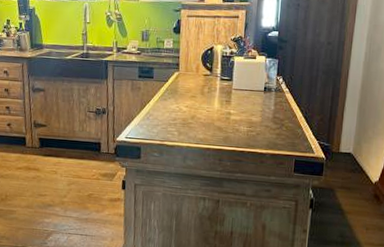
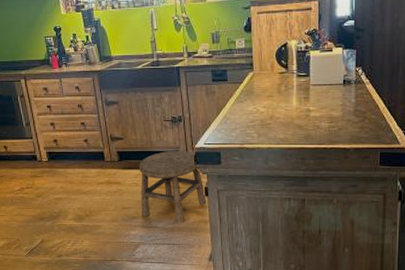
stool: none [57,141,124,215] -> present [138,150,207,224]

